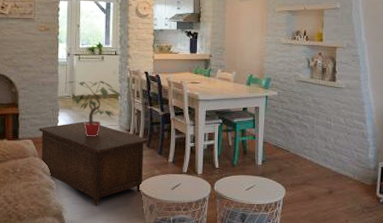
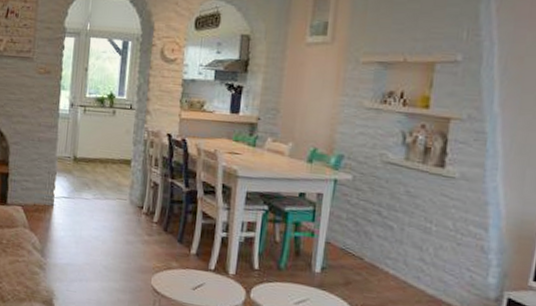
cabinet: present [39,121,149,205] -> none [31,190,167,296]
potted plant: present [64,80,124,137] -> none [65,137,138,211]

